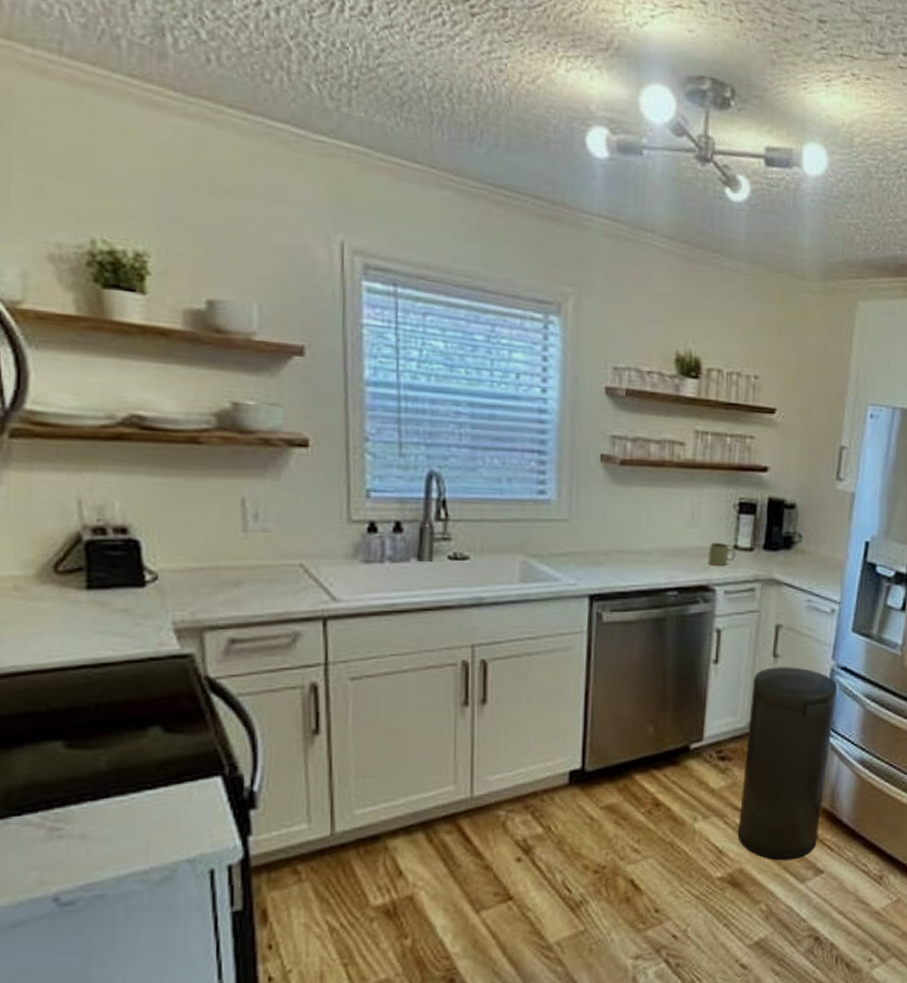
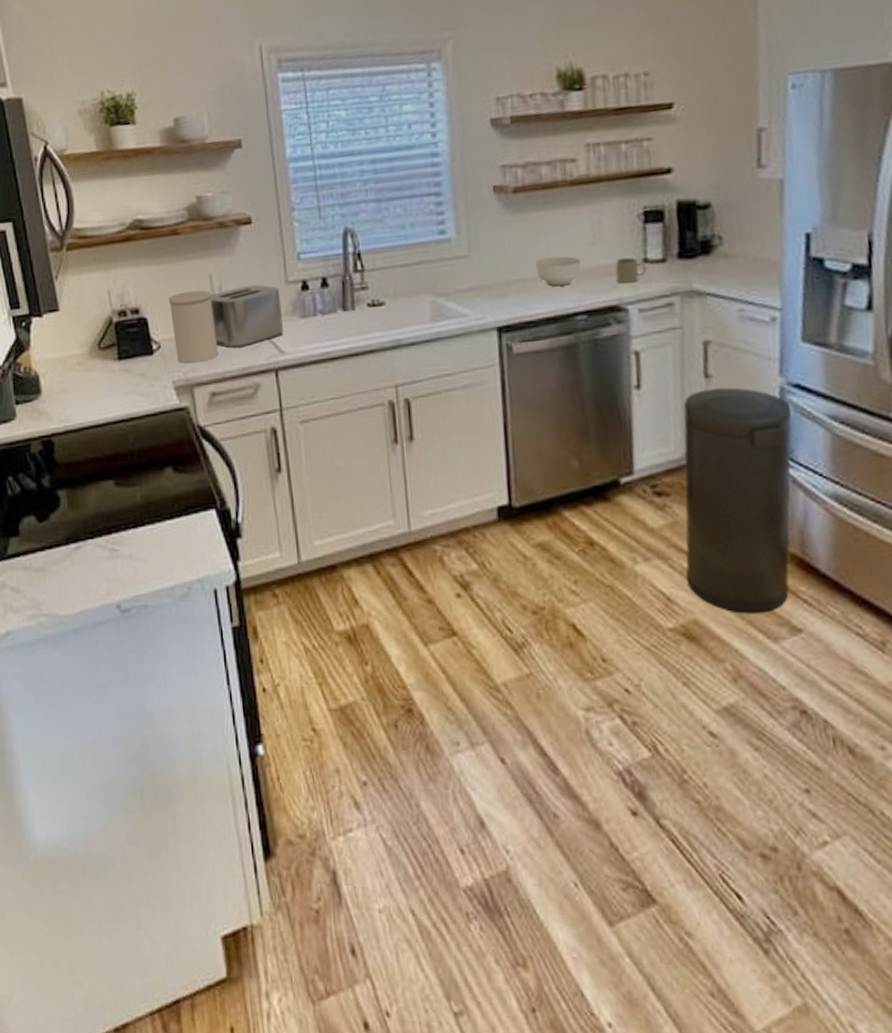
canister: none [175,514,245,603] -> present [168,290,219,364]
toaster: none [239,519,340,591] -> present [210,285,284,349]
bowl: none [634,532,678,562] -> present [535,256,581,287]

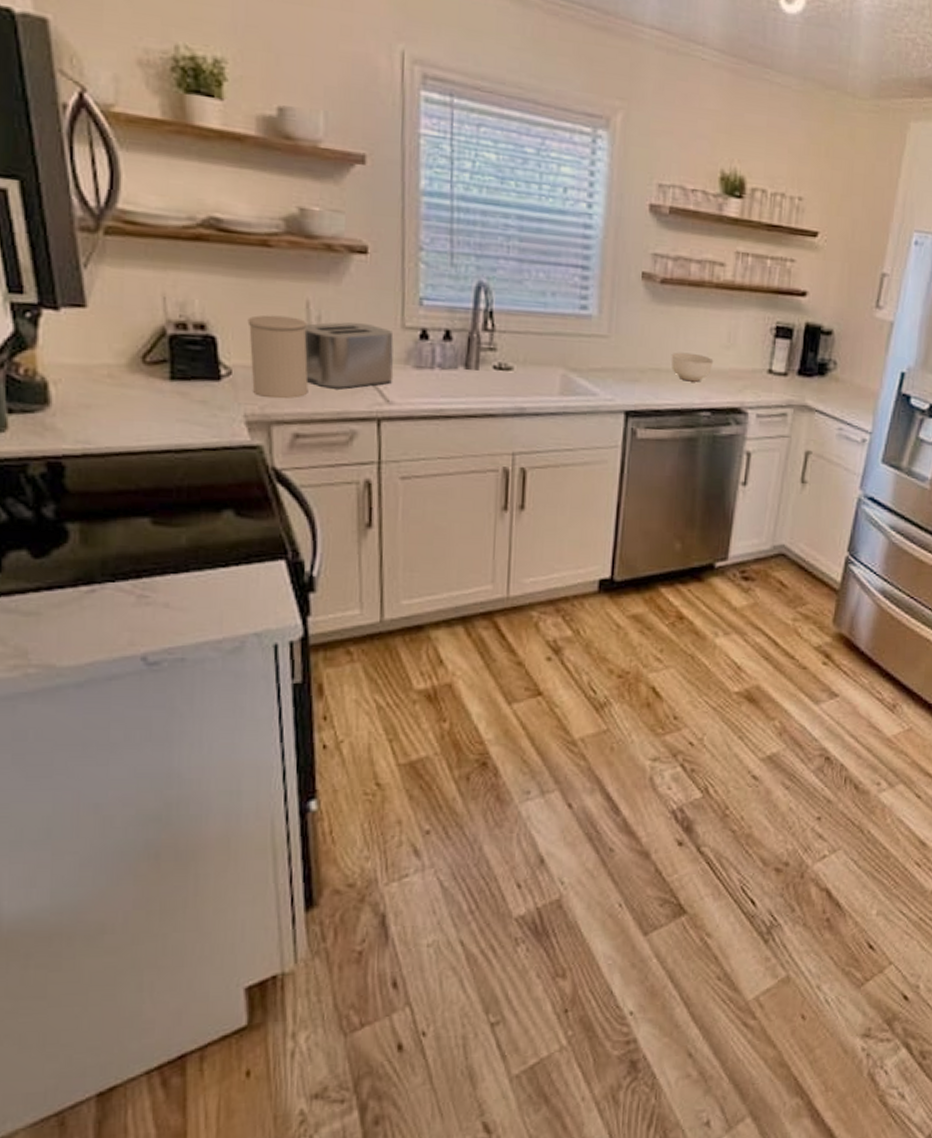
mug: present [615,258,646,284] -> none [742,366,769,391]
pedal bin: present [683,387,792,614] -> none [756,493,864,682]

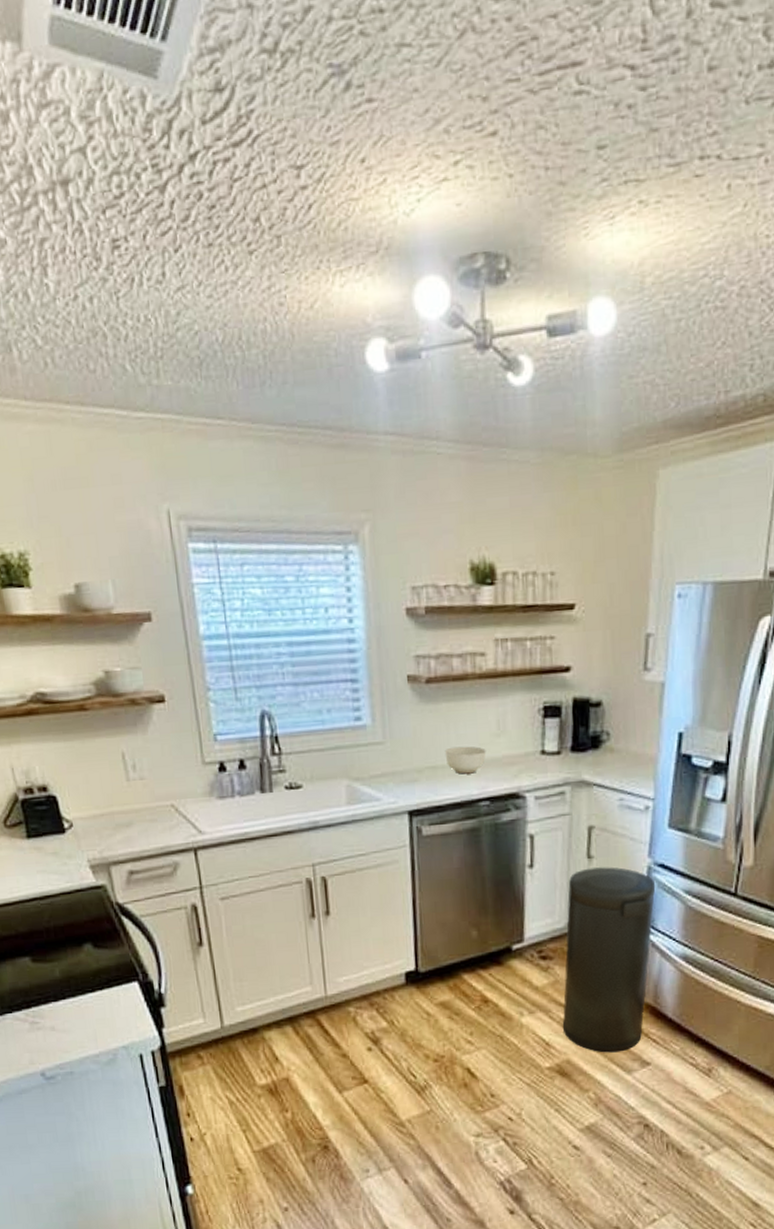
canister: present [247,315,309,399] -> none [78,769,135,843]
toaster: present [304,322,394,391] -> none [123,765,202,829]
pedal bin: none [756,493,864,682] -> present [562,867,656,1053]

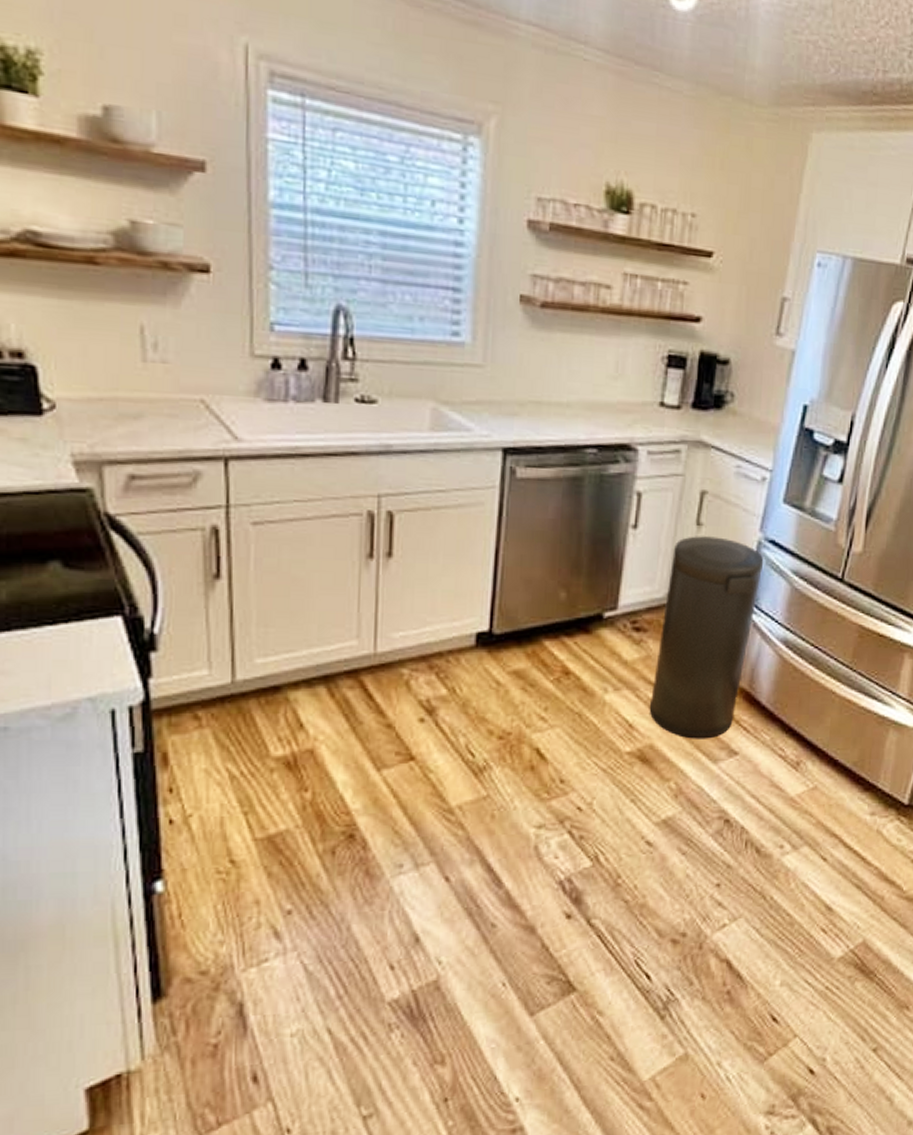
bowl: present [444,746,486,774] -> none [553,383,600,416]

